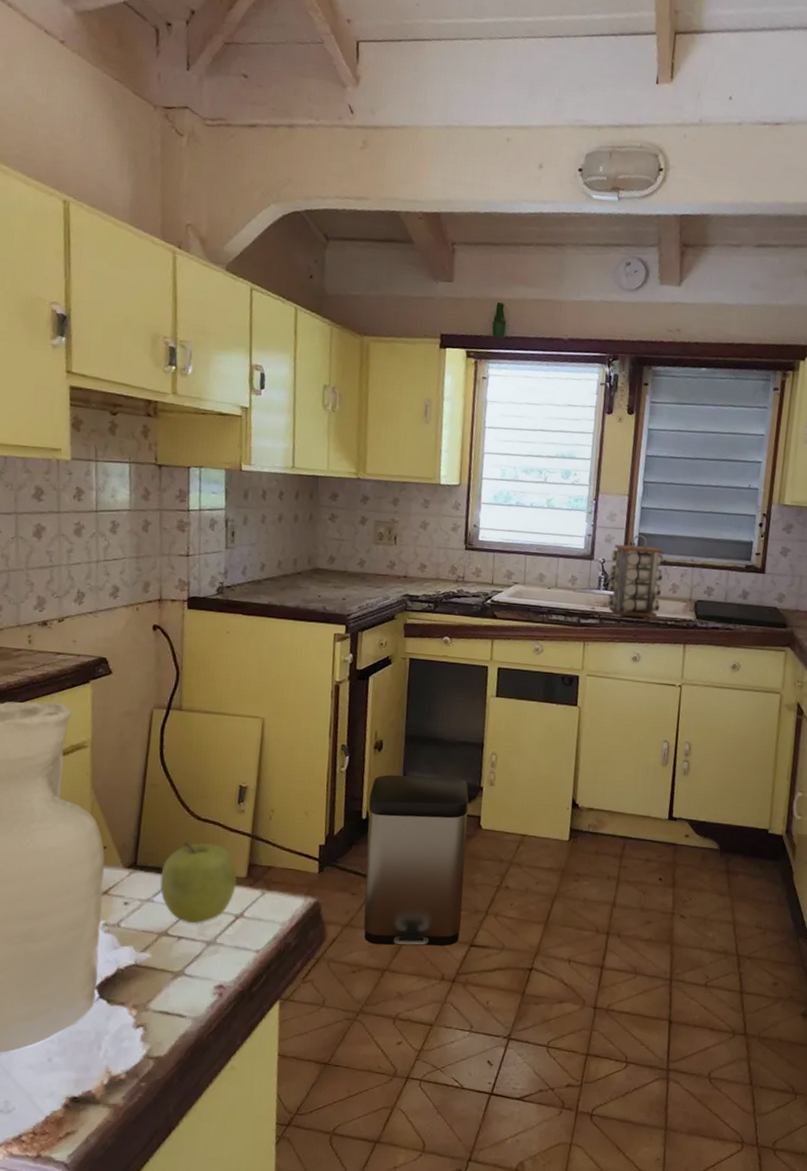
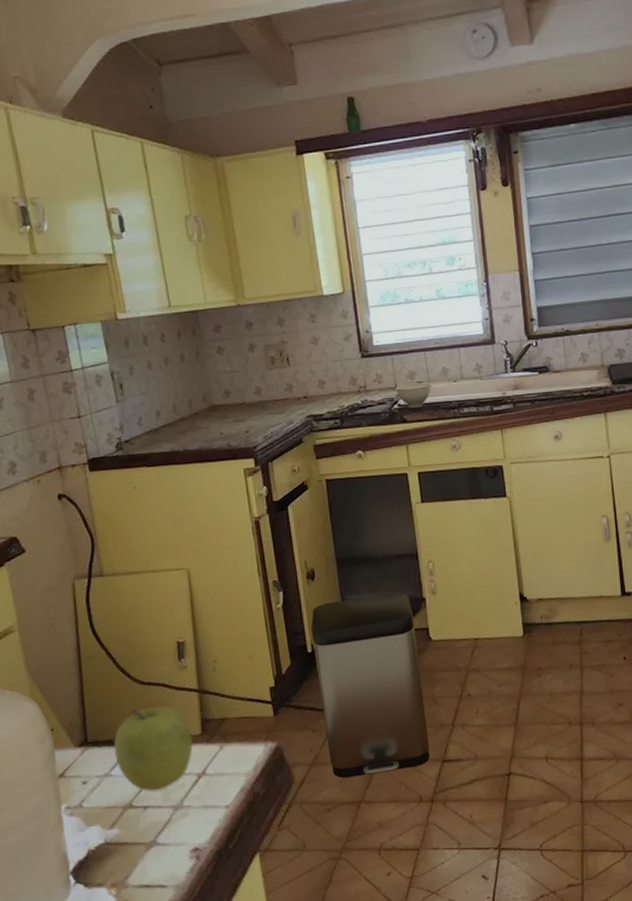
bowl: none [491,582,527,607] -> present [395,382,432,408]
spice rack: present [606,534,665,618] -> none [512,308,573,396]

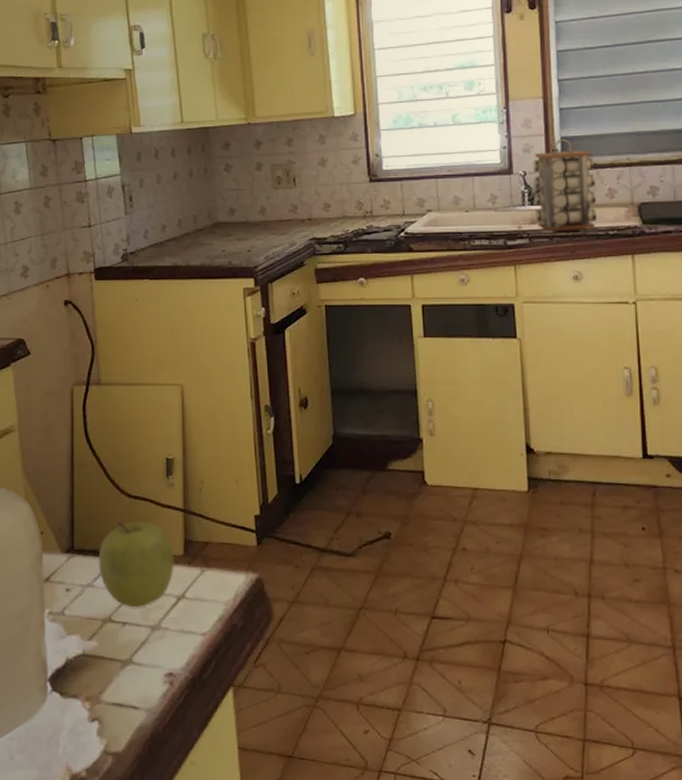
pedal bin: present [310,592,430,778] -> none [300,430,418,622]
bowl: present [395,382,432,408] -> none [403,211,442,237]
spice rack: none [512,308,573,396] -> present [532,138,598,232]

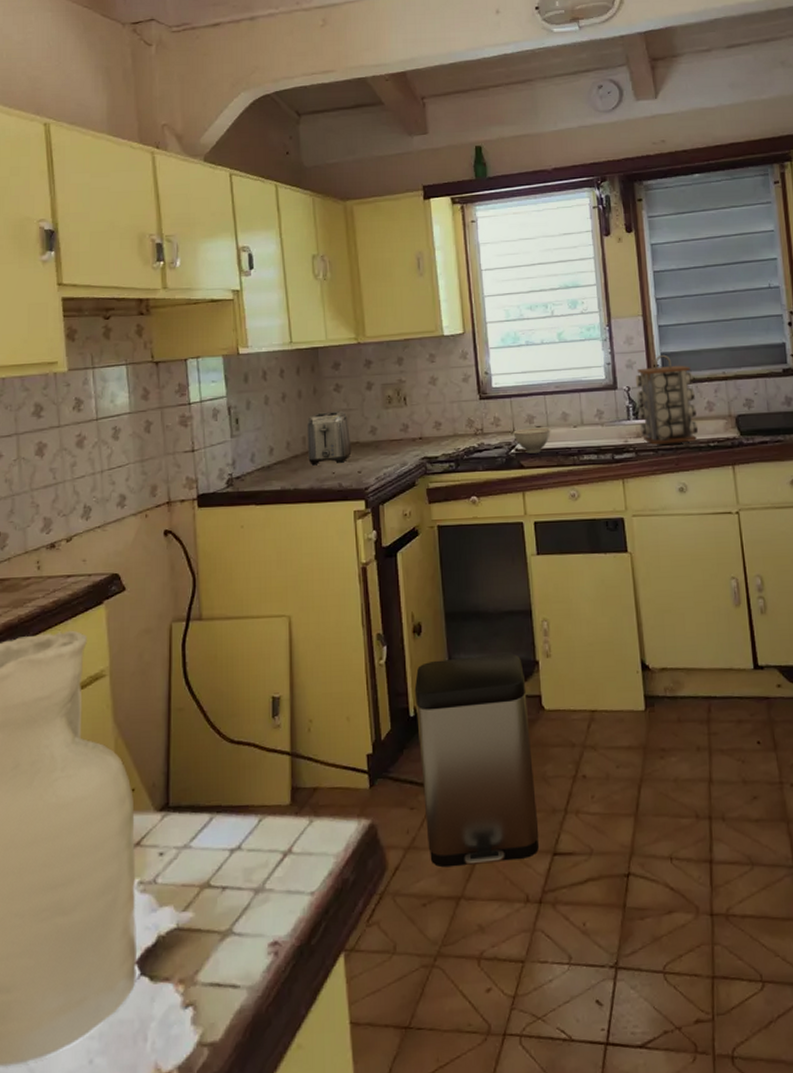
fruit: present [98,520,175,607] -> none [196,768,281,868]
toaster: none [198,191,241,243] -> present [307,411,352,466]
pedal bin: none [300,430,418,622] -> present [414,653,539,868]
bowl: none [403,211,442,237] -> present [513,427,551,454]

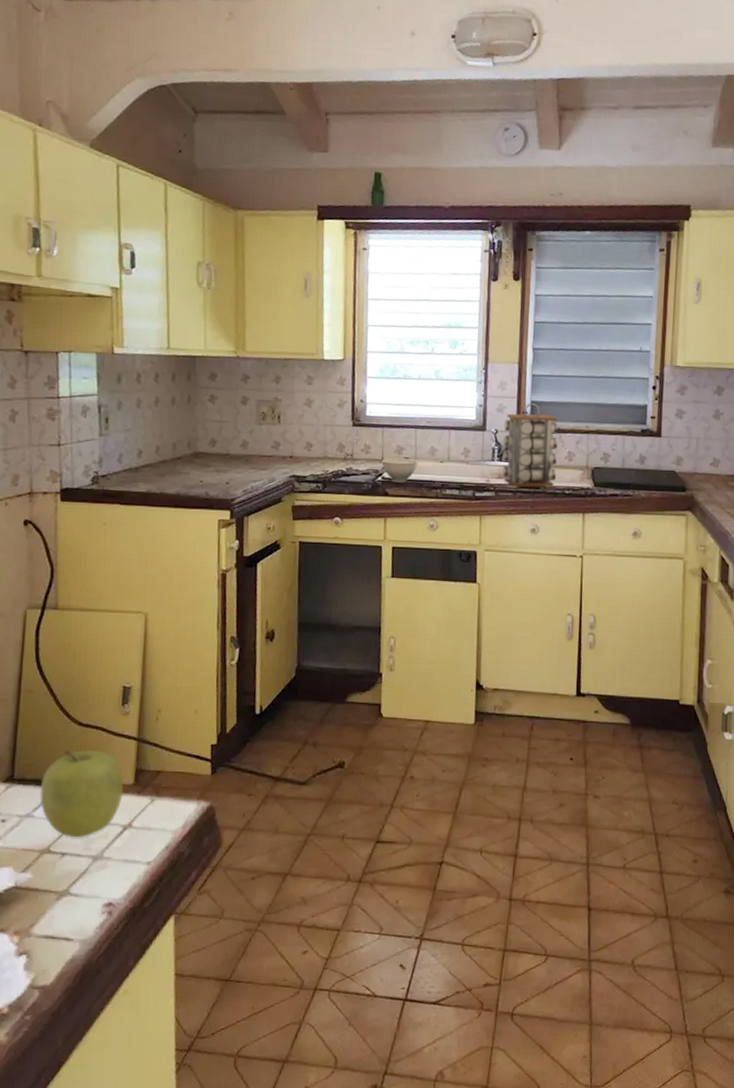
fruit: none [196,768,281,868] -> present [40,749,124,837]
toaster: present [307,411,352,466] -> none [177,421,222,473]
pedal bin: present [414,653,539,868] -> none [261,664,368,848]

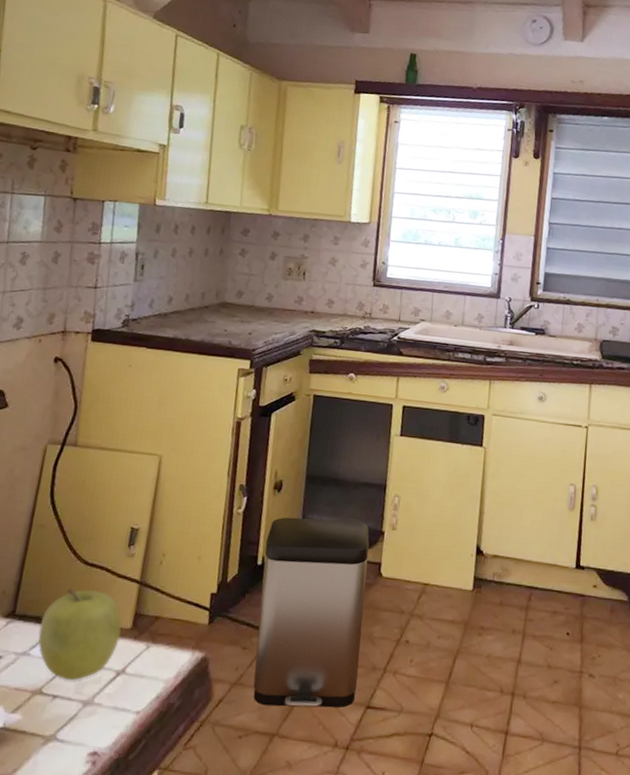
pedal bin: none [261,664,368,848] -> present [253,517,370,708]
bowl: present [381,458,418,483] -> none [398,319,434,344]
spice rack: present [501,402,559,488] -> none [513,274,570,357]

